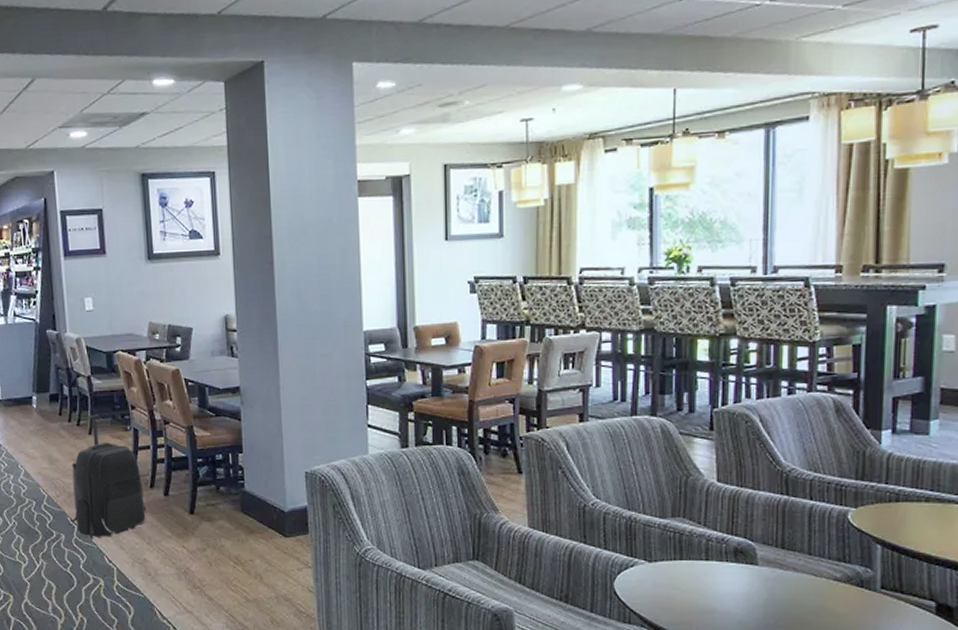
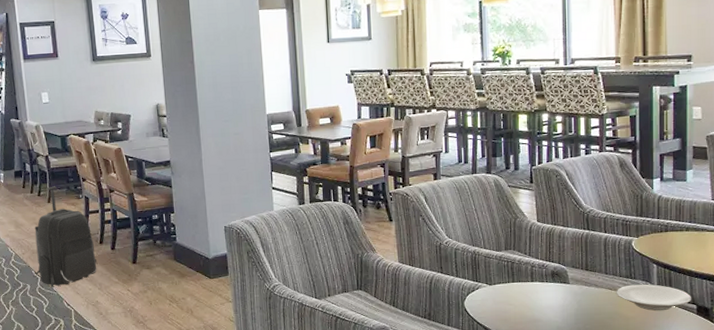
saucer: none [822,570,930,608] -> present [616,284,692,311]

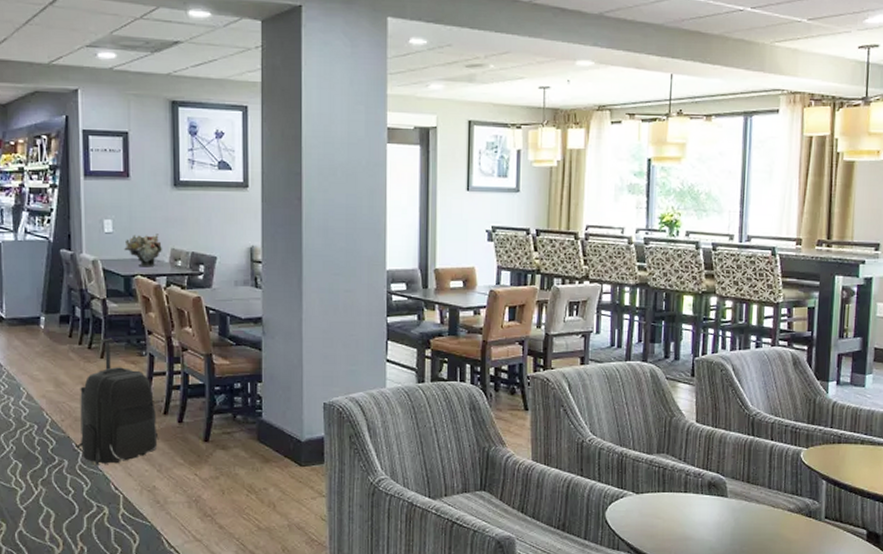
flower arrangement: none [59,100,88,128] -> present [124,234,162,267]
saucer: present [616,284,692,311] -> none [779,502,863,535]

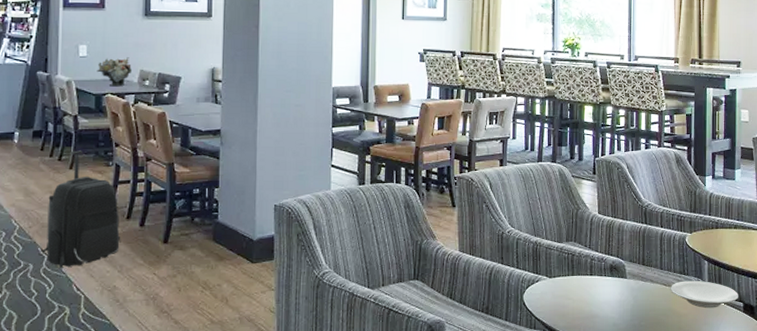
saucer: none [779,502,863,535] -> present [670,280,739,309]

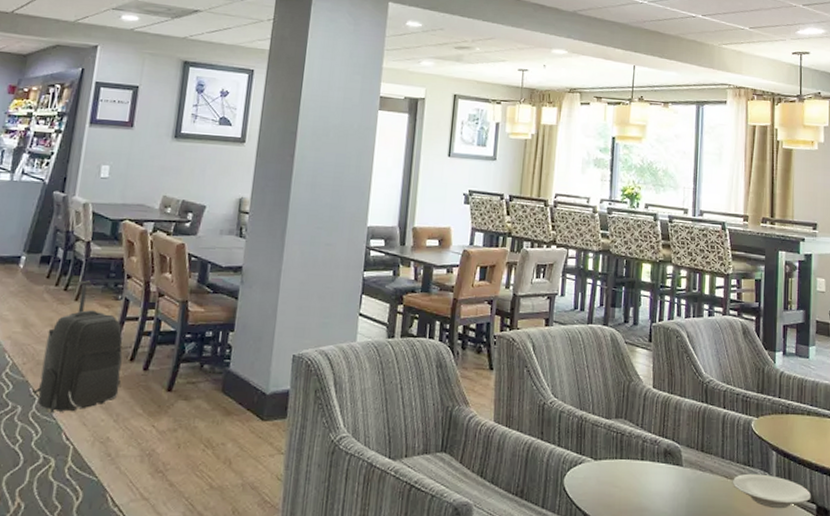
flower arrangement: present [97,57,132,87] -> none [117,181,155,213]

